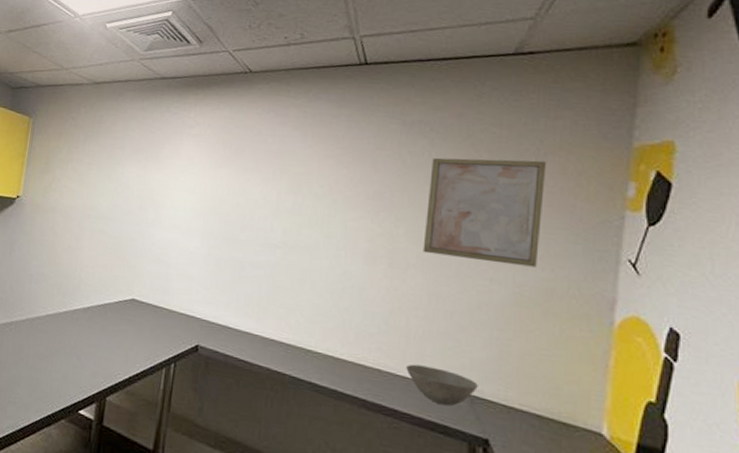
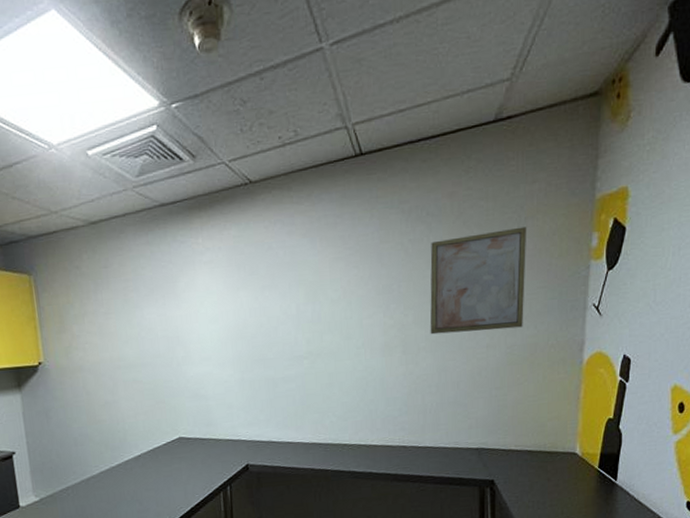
bowl: present [406,364,478,407] -> none [426,432,483,462]

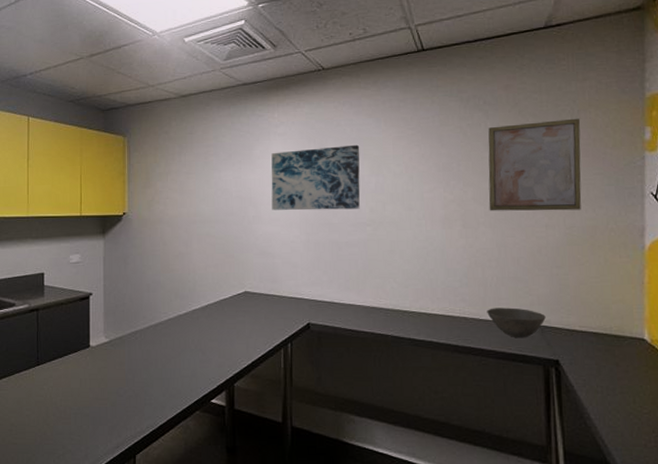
wall art: none [198,269,296,349] -> present [271,144,360,211]
bowl: none [426,432,483,462] -> present [487,307,546,338]

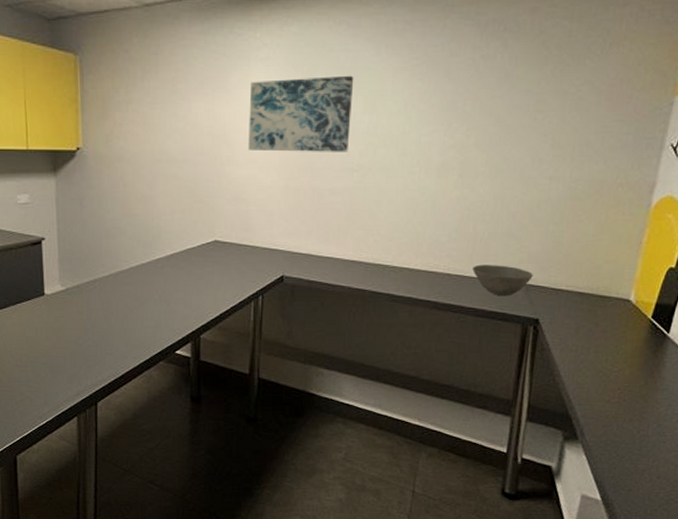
wall art: present [488,118,582,211] -> none [491,53,611,162]

